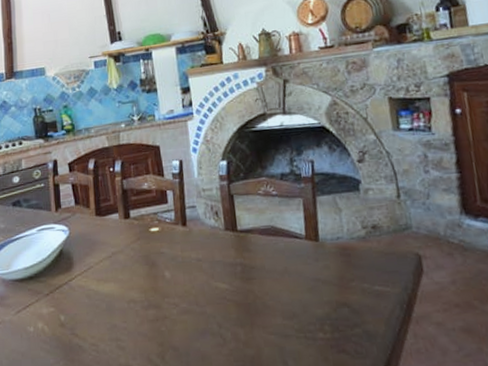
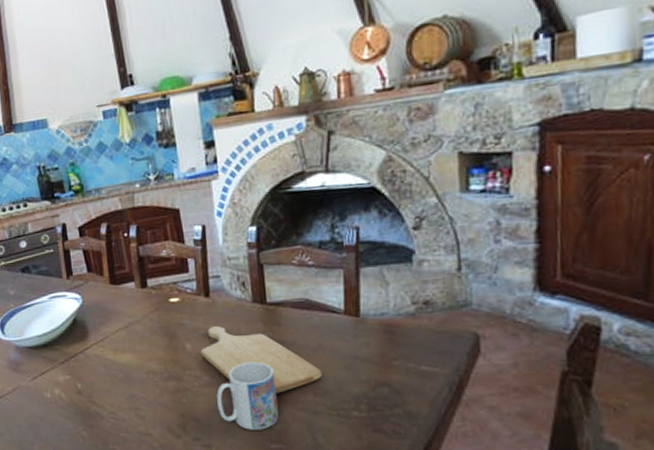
chopping board: none [178,254,289,318] -> present [200,326,322,394]
mug: none [194,287,252,357] -> present [216,361,279,430]

